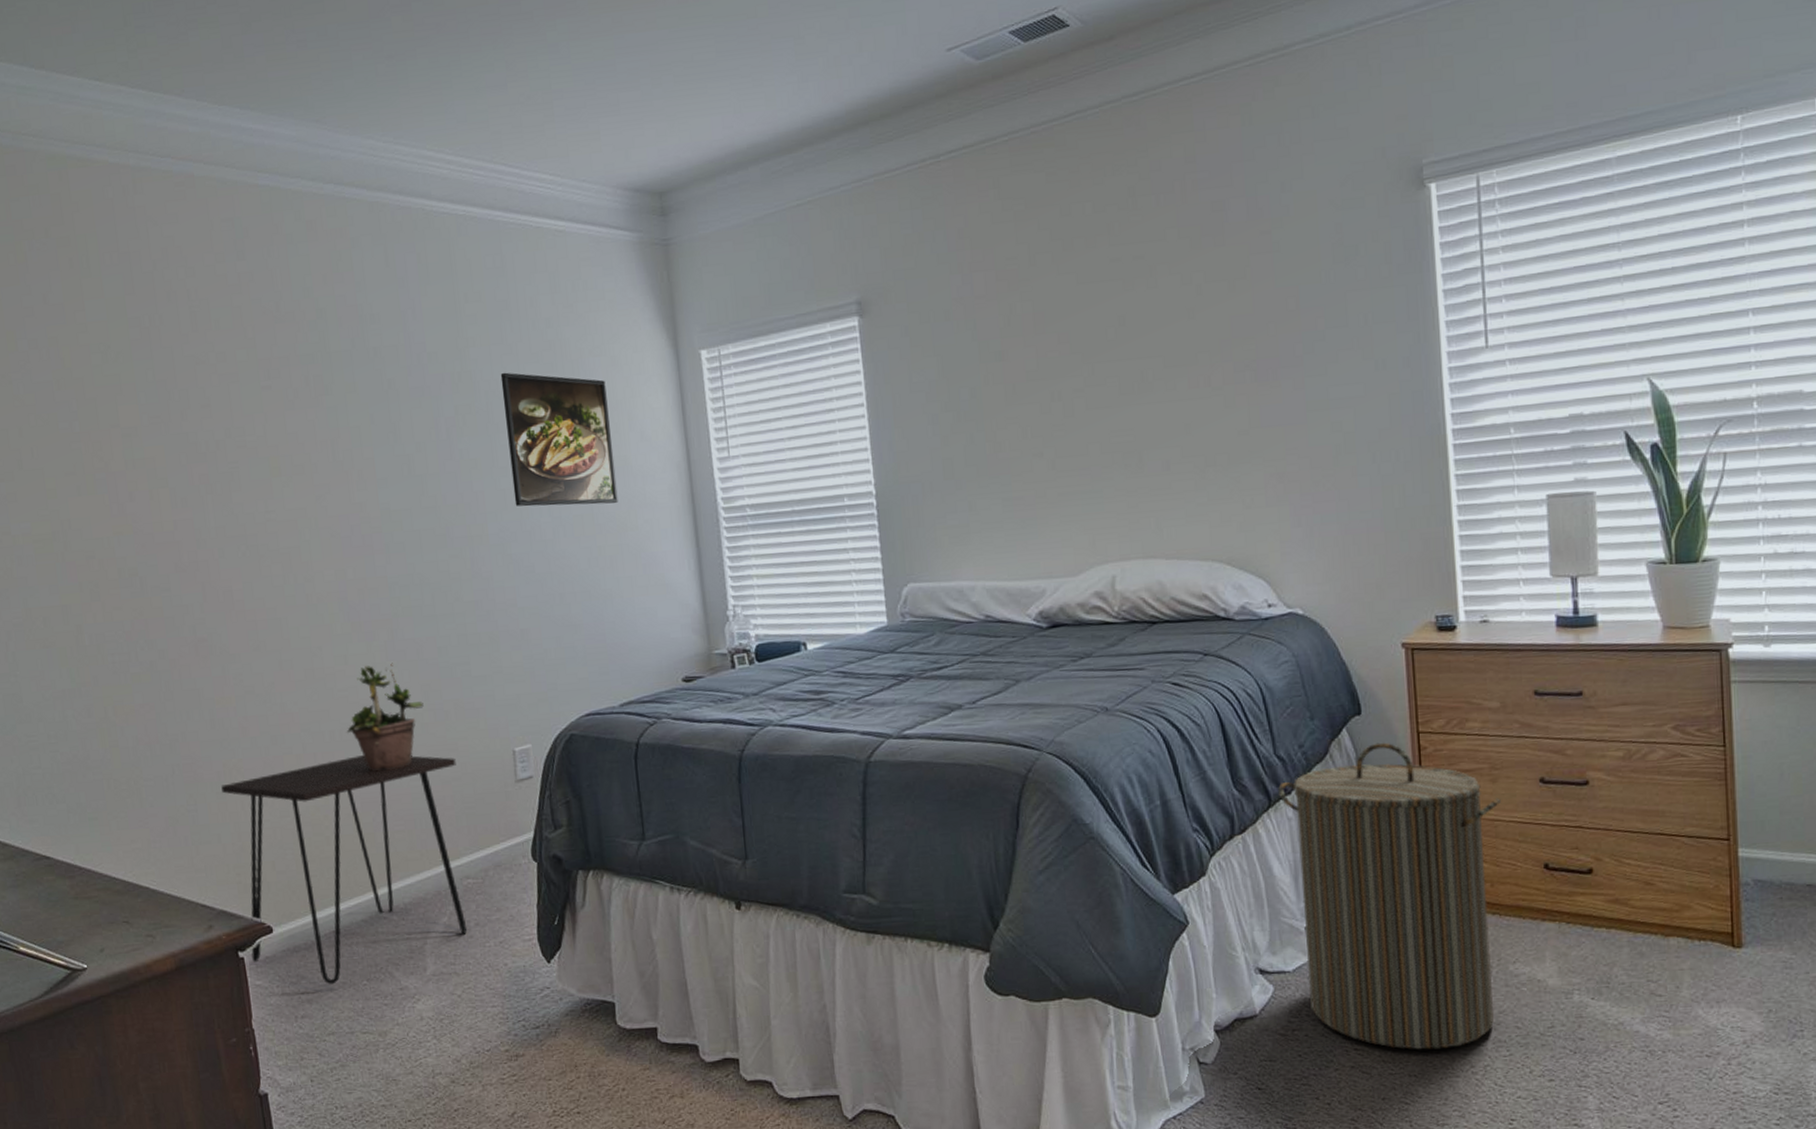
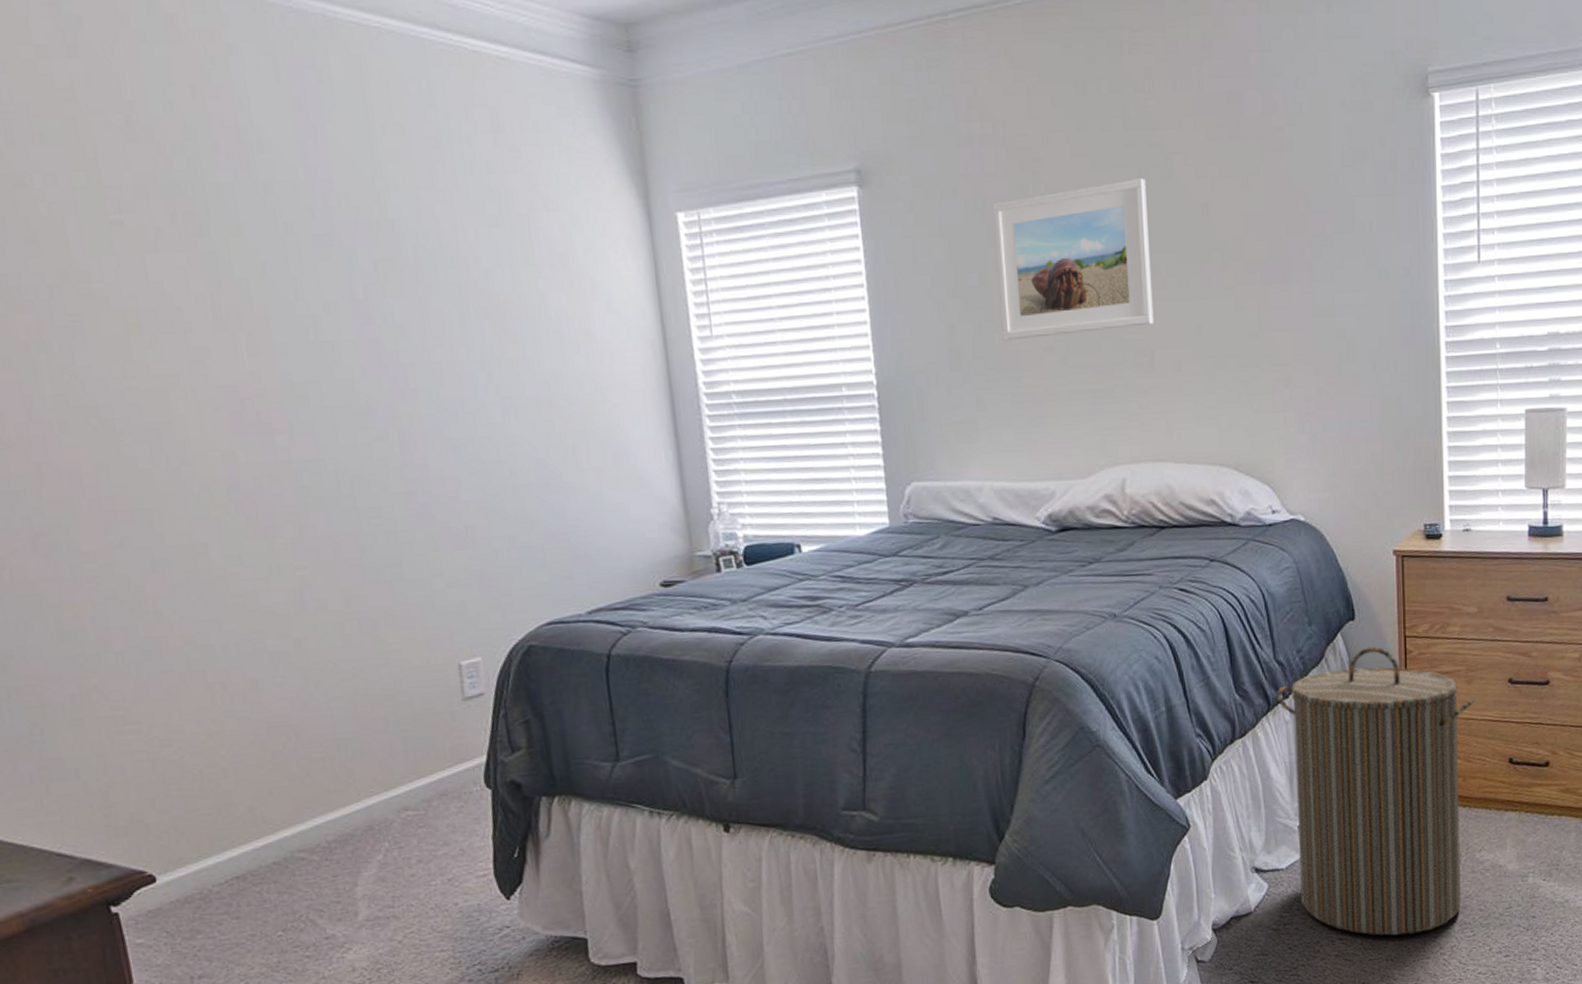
desk: present [221,754,468,985] -> none [77,671,408,939]
potted plant: present [346,662,424,771] -> none [244,563,345,690]
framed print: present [500,372,618,507] -> none [431,223,581,384]
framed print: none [982,290,1141,449] -> present [992,179,1154,341]

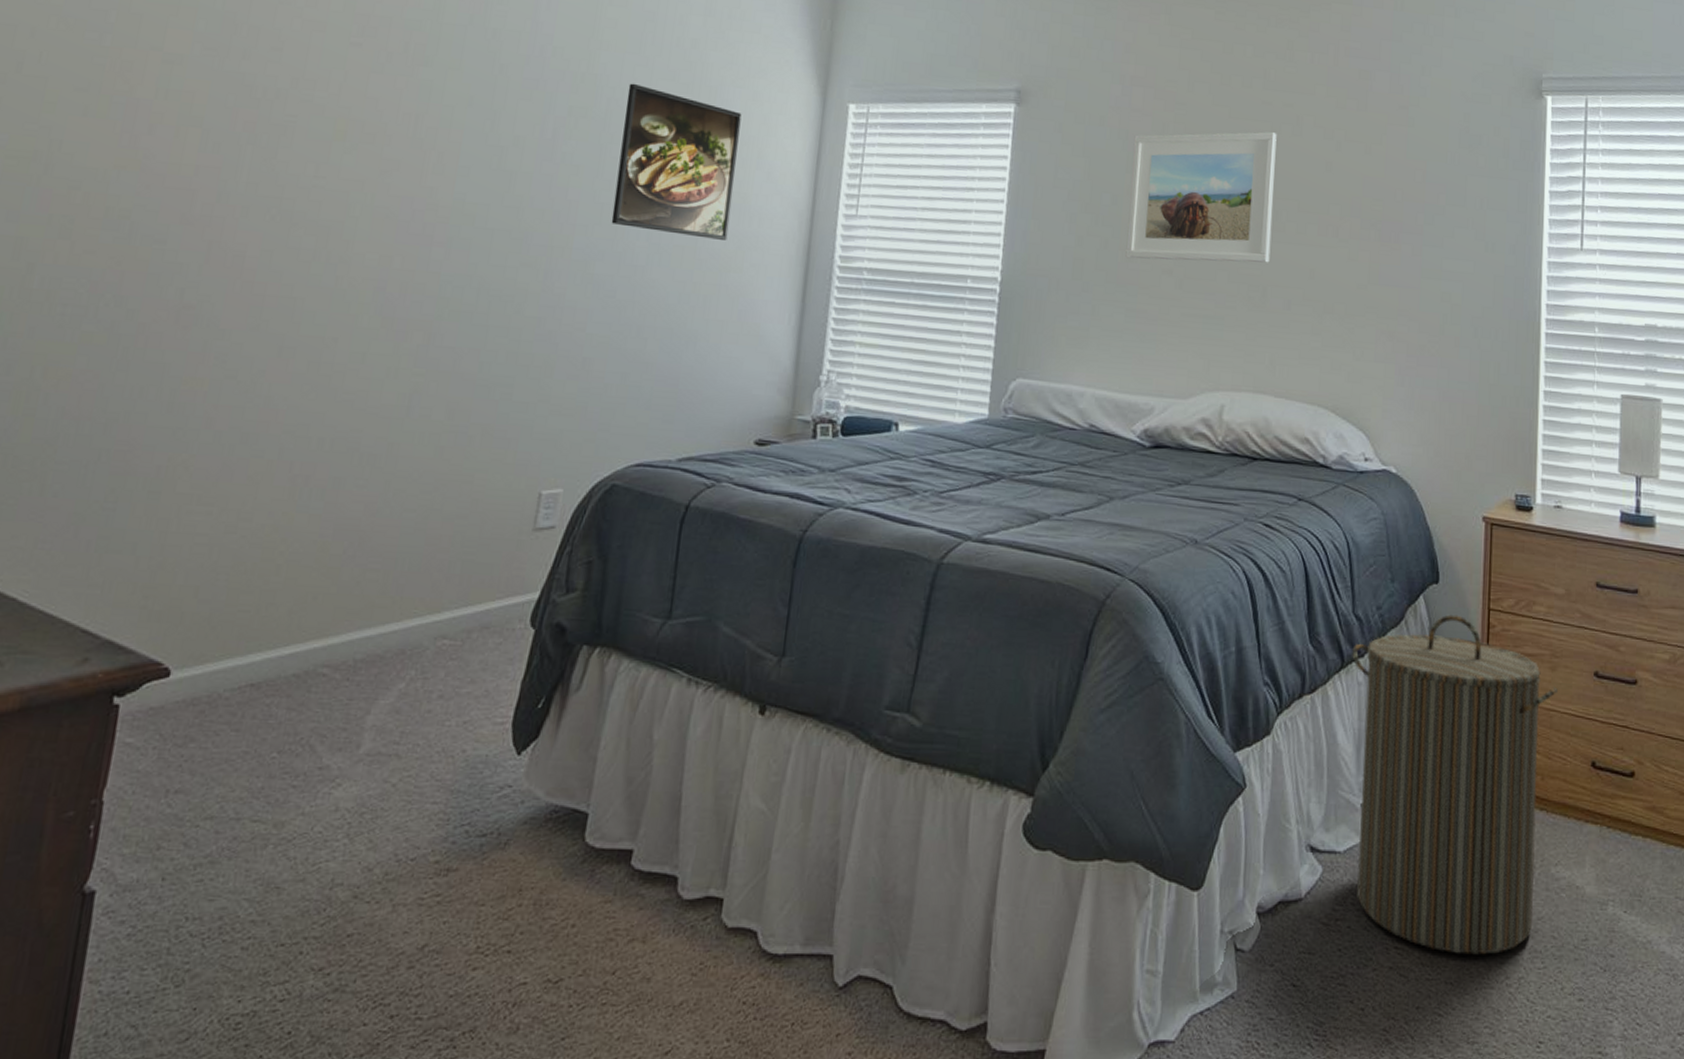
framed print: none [431,223,581,384] -> present [611,83,742,240]

